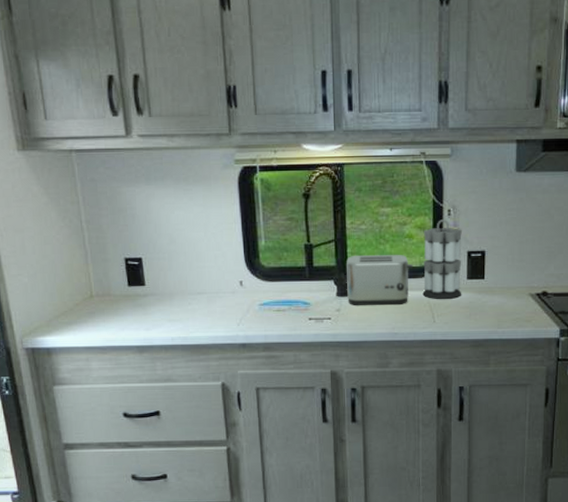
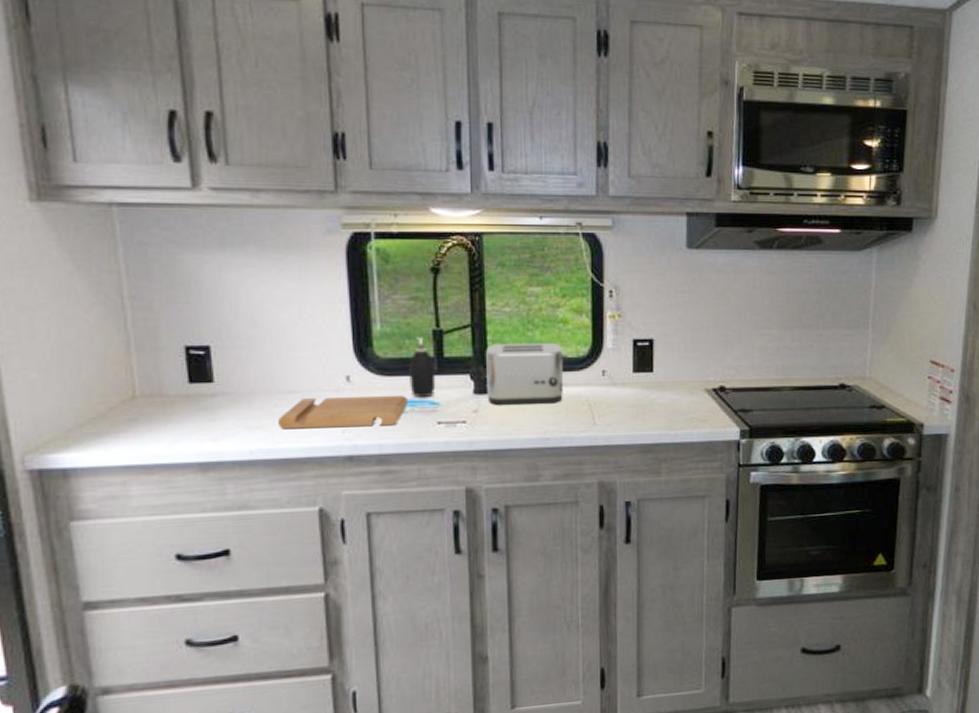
cutting board: none [191,296,287,322] -> present [278,395,409,430]
soap dispenser: none [286,250,307,299] -> present [408,337,436,398]
spice rack: present [422,220,462,299] -> none [580,302,626,396]

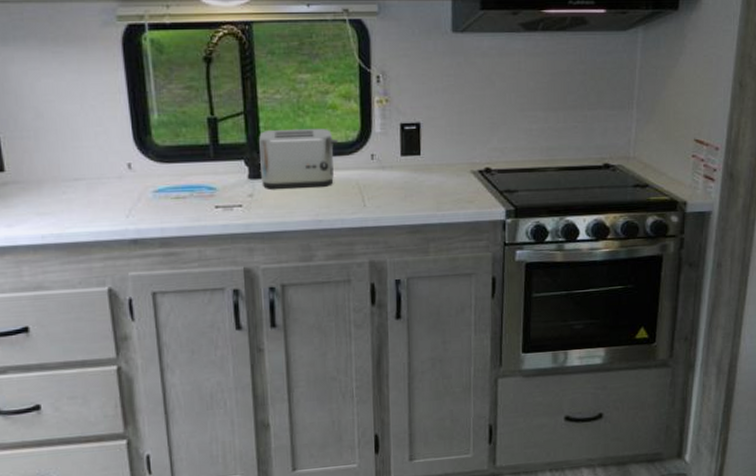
cutting board: present [278,395,409,430] -> none [66,180,187,215]
soap dispenser: present [408,337,436,398] -> none [185,124,212,184]

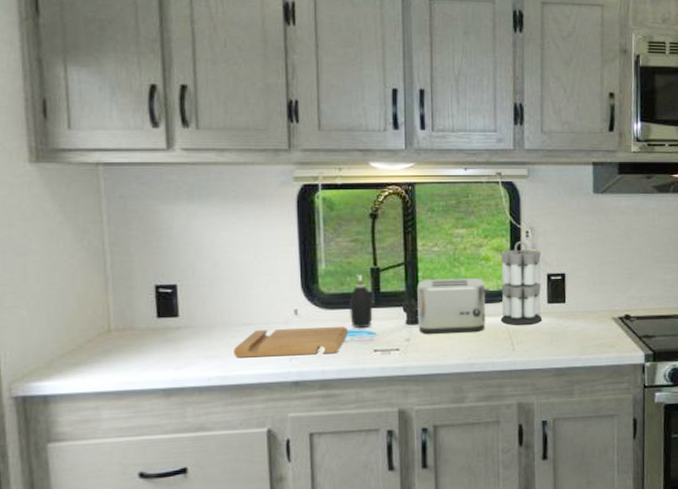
cutting board: none [66,180,187,215] -> present [234,326,349,358]
soap dispenser: none [185,124,212,184] -> present [349,274,373,329]
spice rack: none [350,87,395,180] -> present [500,241,542,325]

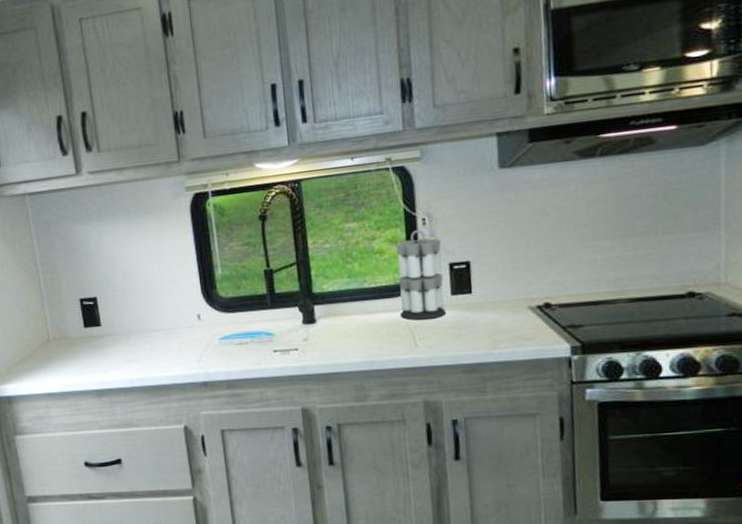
cutting board: present [234,326,349,358] -> none [149,328,249,362]
soap dispenser: present [349,274,373,329] -> none [246,277,270,330]
toaster: present [417,277,491,334] -> none [311,272,388,333]

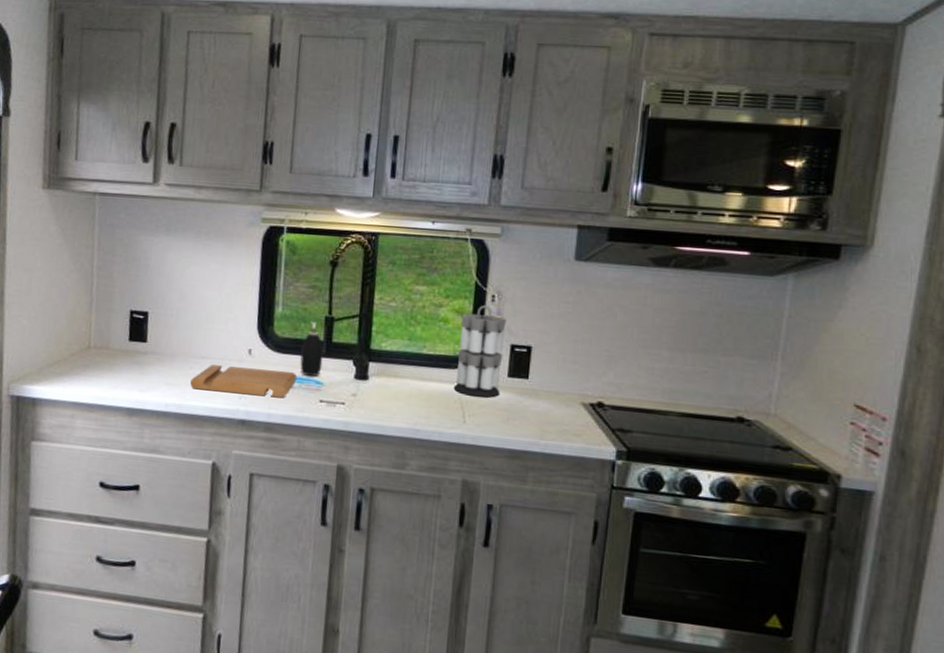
cutting board: none [149,328,249,362] -> present [190,364,298,398]
soap dispenser: none [246,277,270,330] -> present [300,321,324,377]

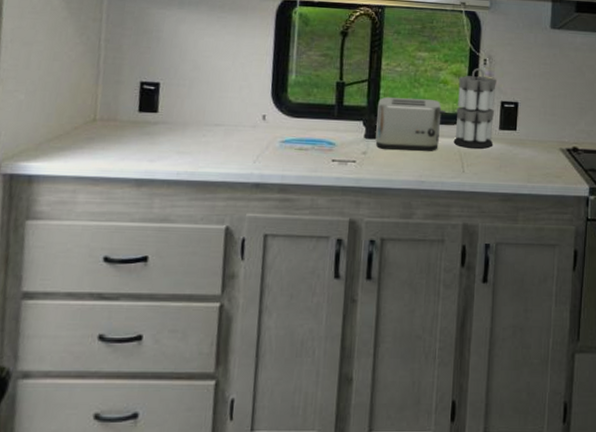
cutting board: present [190,364,298,398] -> none [203,131,311,160]
soap dispenser: present [300,321,324,377] -> none [312,87,335,139]
toaster: none [365,335,447,397] -> present [374,97,447,151]

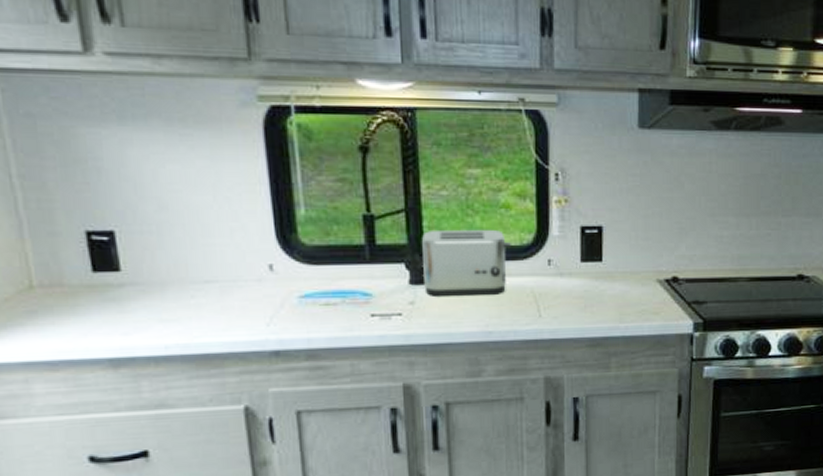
spice rack: present [453,68,496,149] -> none [524,186,574,287]

